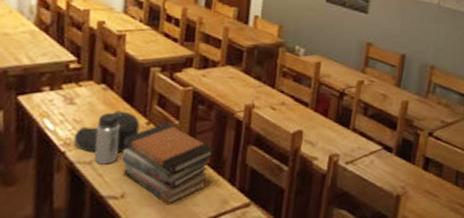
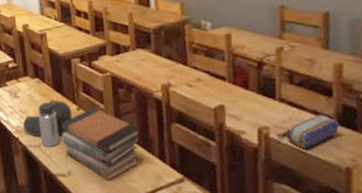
pencil case: none [353,145,398,176] -> present [286,114,340,148]

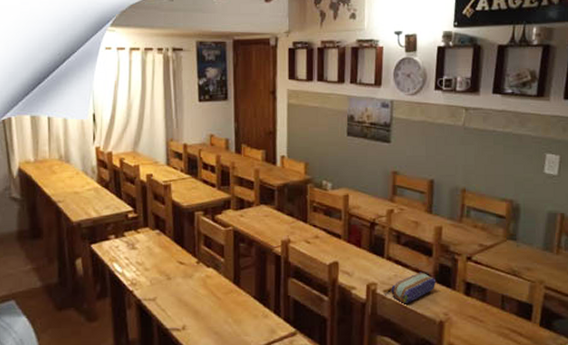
water bottle: present [22,100,73,147] -> none [138,252,191,301]
book stack: present [61,107,141,181] -> none [179,261,258,336]

